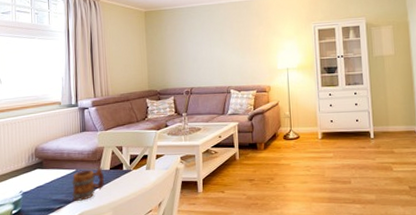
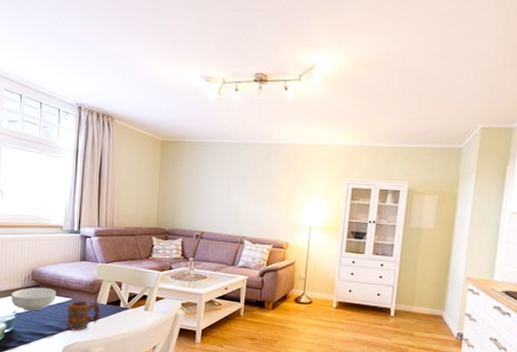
cereal bowl: none [16,163,61,188] -> present [11,287,57,311]

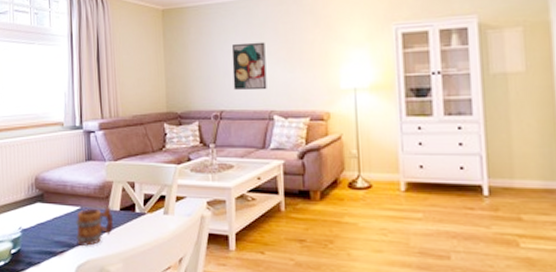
cereal bowl: present [11,287,57,311] -> none [15,196,64,225]
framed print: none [214,178,245,219] -> present [231,41,267,91]

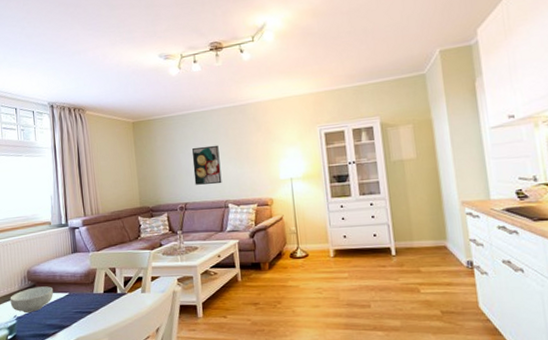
cereal bowl: none [15,196,64,225] -> present [10,286,54,313]
mug: present [75,206,113,247] -> none [65,290,99,327]

